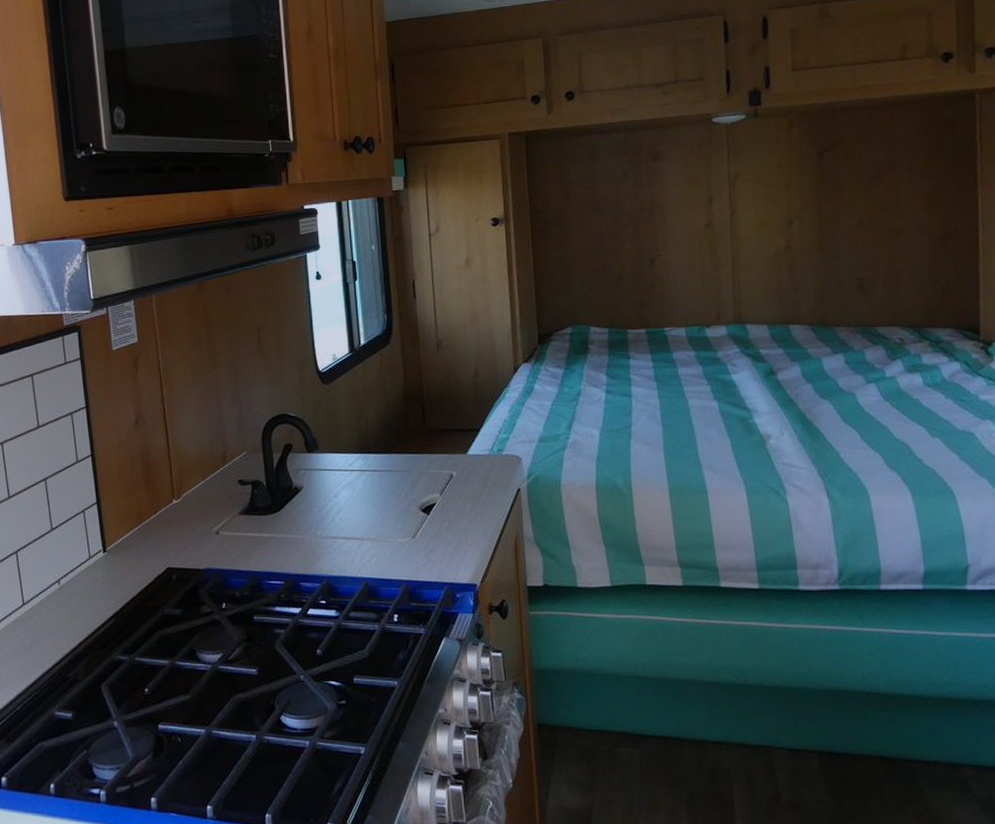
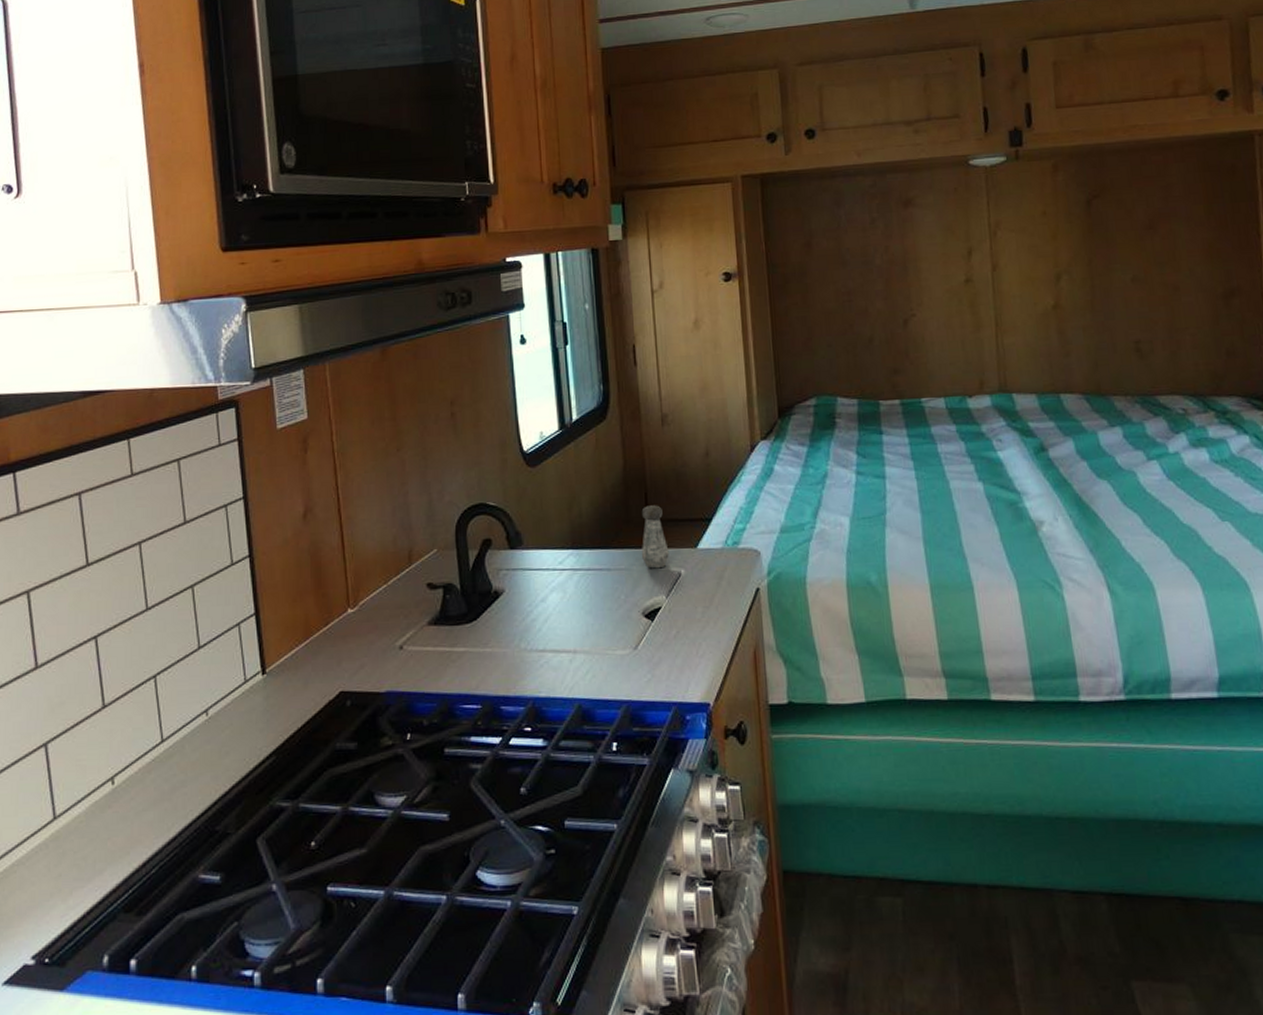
salt shaker: none [419,417,443,471] -> present [641,505,669,569]

